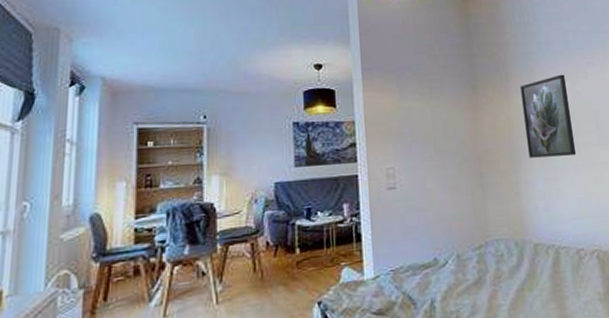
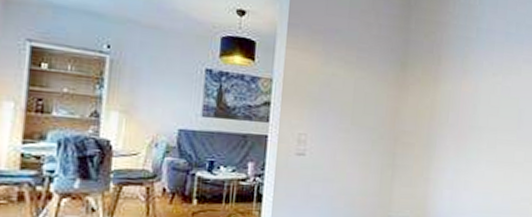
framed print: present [519,74,577,158] -> none [445,66,498,152]

